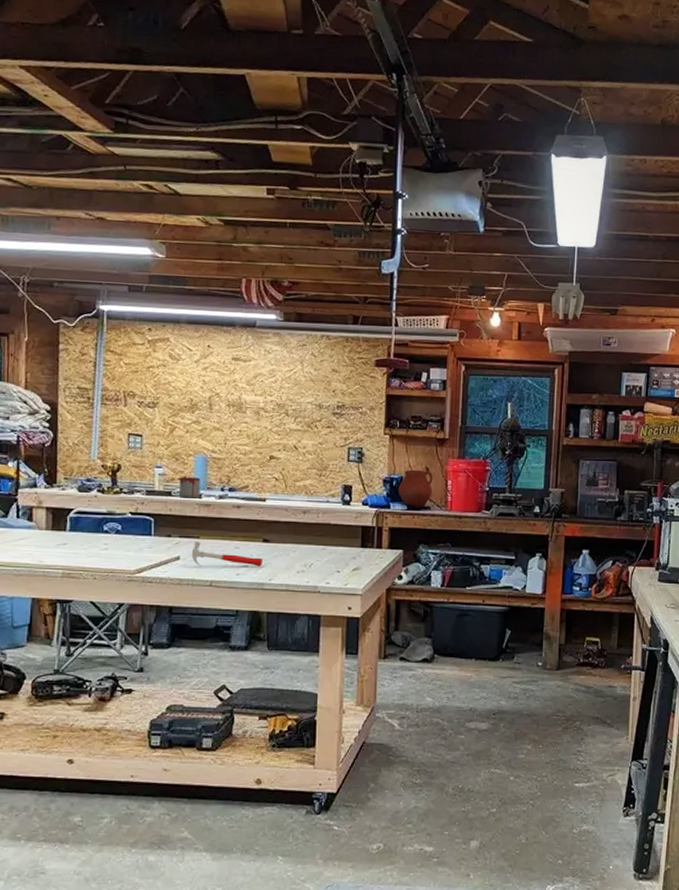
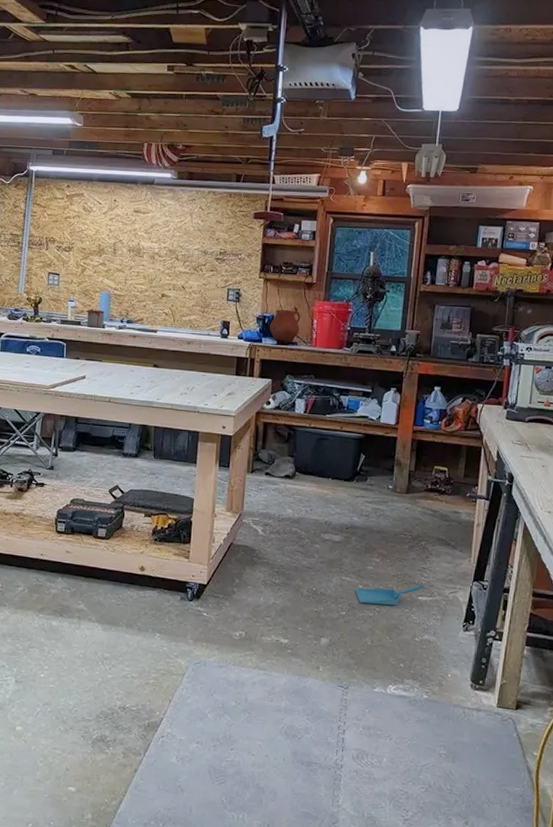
hammer: present [191,542,262,567] -> none [94,364,152,388]
dustpan: none [506,769,581,797] -> present [355,584,425,606]

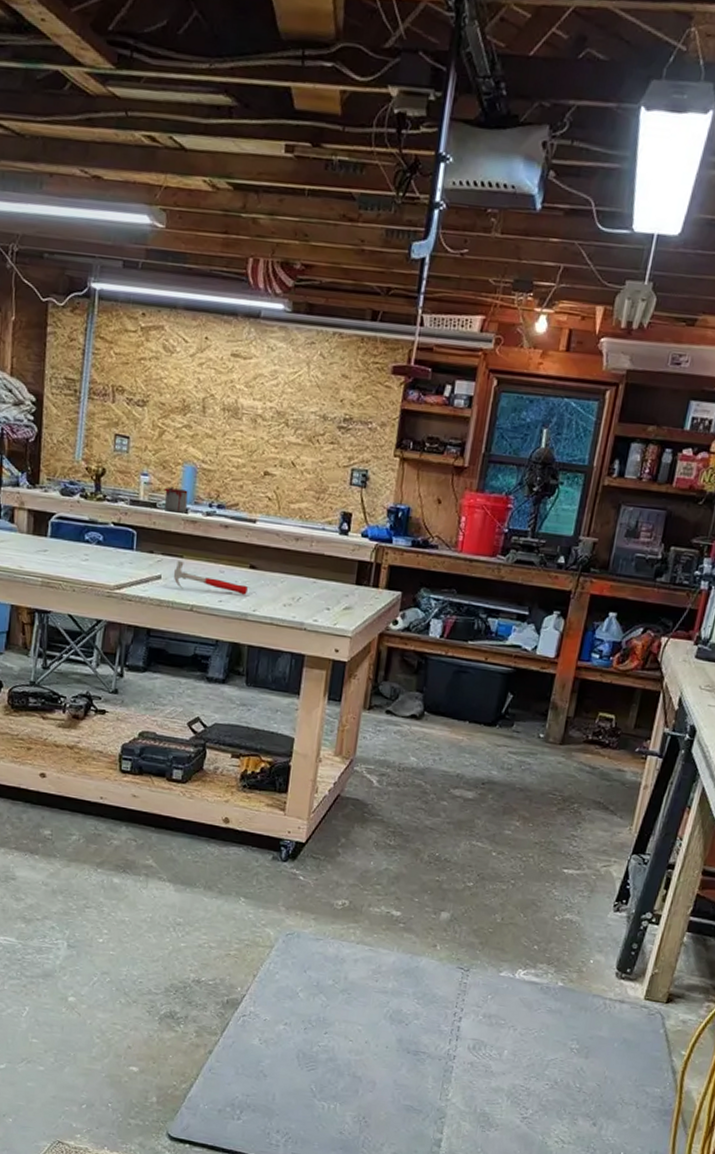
hammer: none [94,364,152,388] -> present [173,561,248,595]
jug: present [269,309,301,343] -> none [403,500,445,546]
dustpan: present [355,584,425,606] -> none [487,855,573,879]

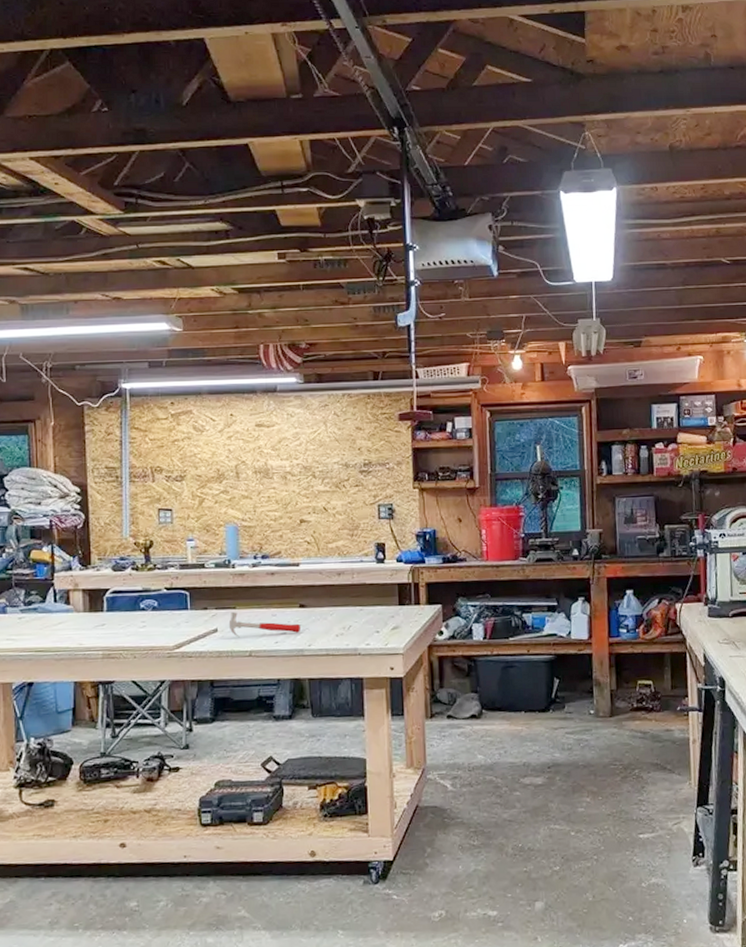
paint can: present [163,487,188,514] -> none [210,547,233,571]

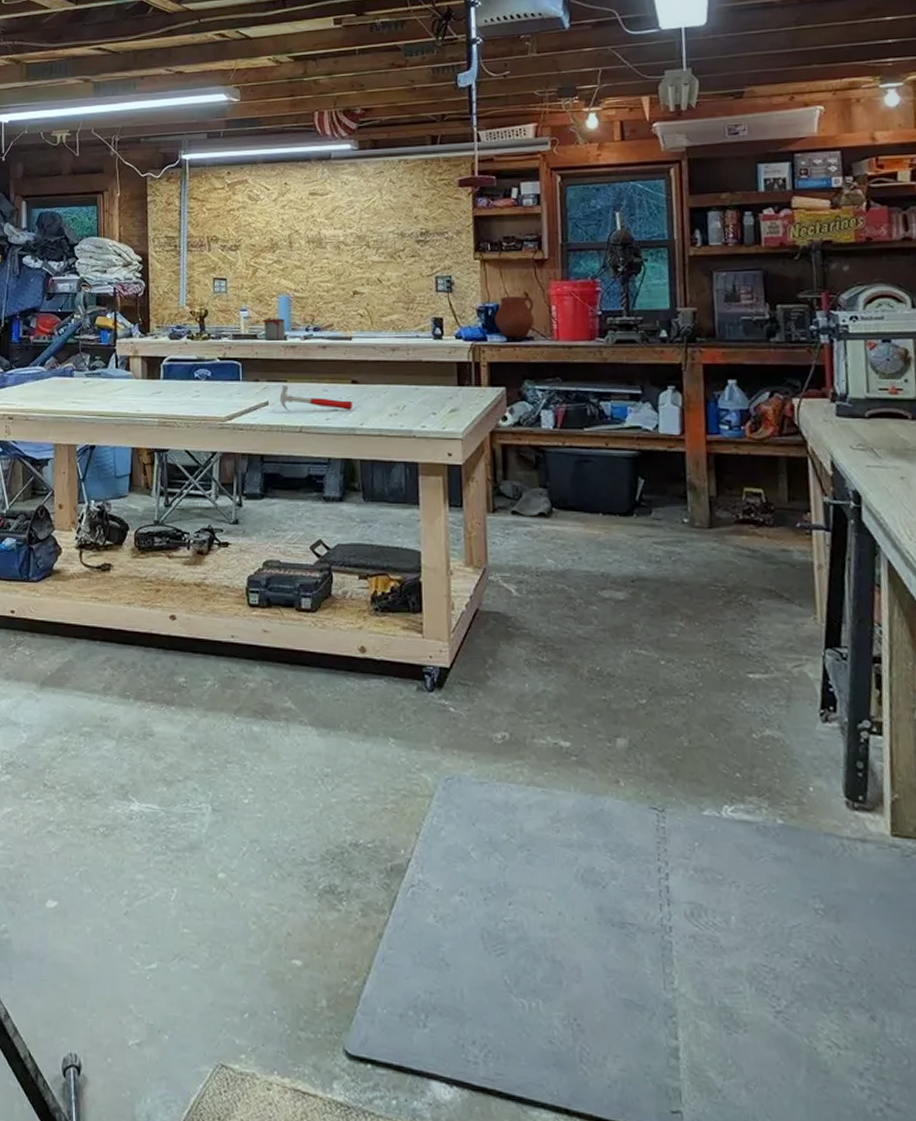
paint can: none [210,547,233,571] -> present [262,318,285,342]
jug: none [432,521,467,561] -> present [495,295,535,340]

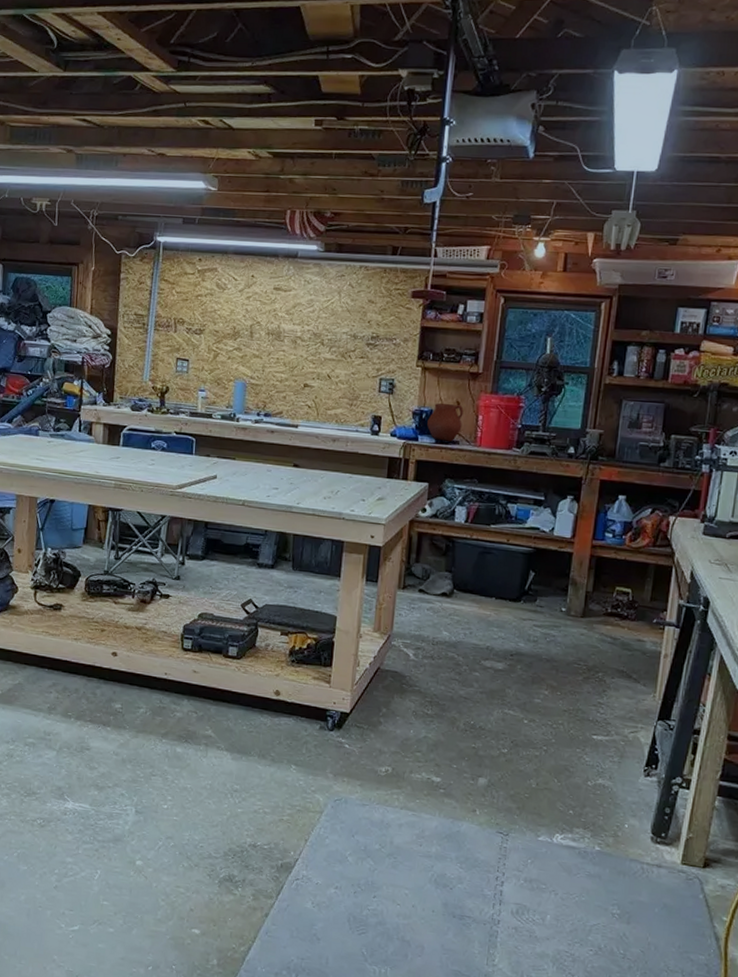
paint can: present [262,318,285,342] -> none [218,400,239,423]
hammer: present [279,386,352,412] -> none [227,463,292,490]

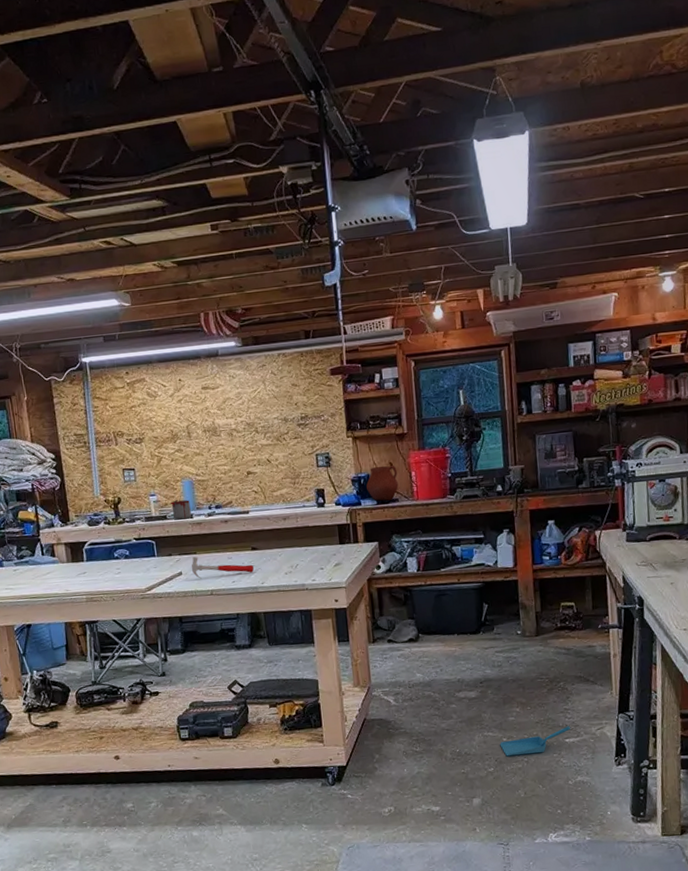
paint can: none [218,400,239,423] -> present [170,500,192,521]
hammer: none [227,463,292,490] -> present [191,557,254,579]
dustpan: none [519,721,601,745] -> present [500,726,570,757]

